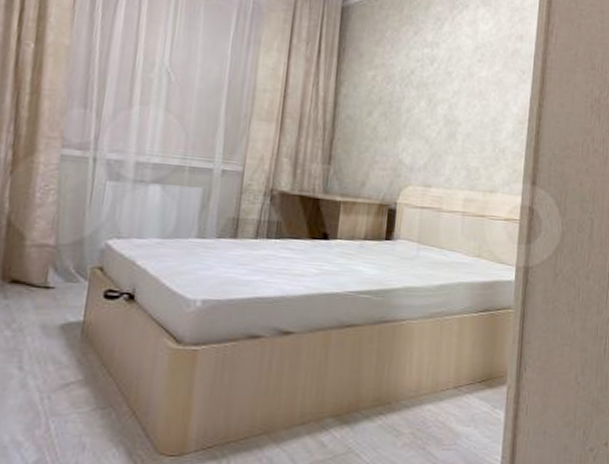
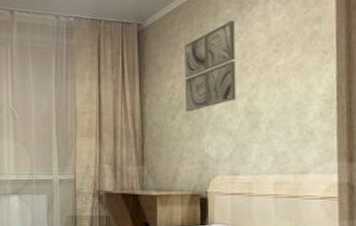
wall art: none [384,18,445,110] -> present [185,20,236,111]

